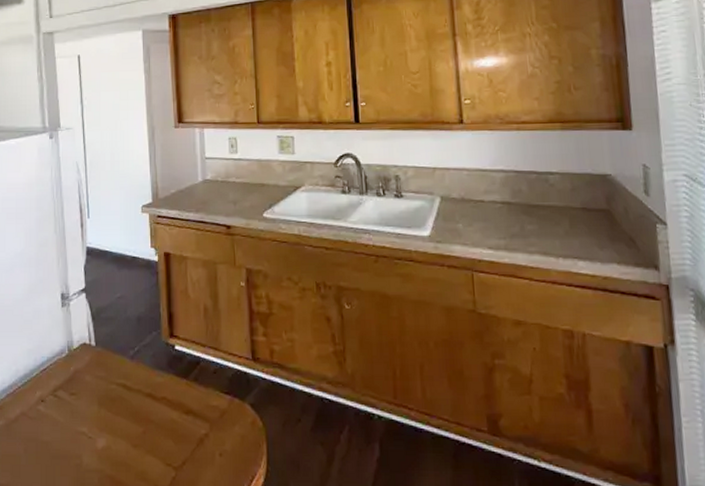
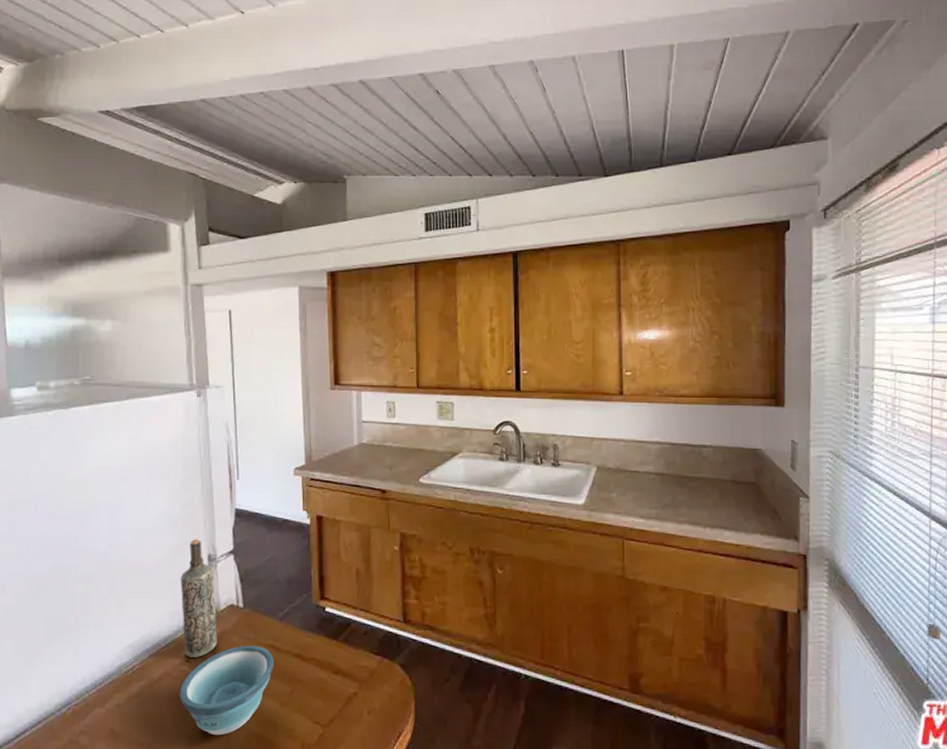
bottle: none [35,278,71,397] -> present [180,539,217,657]
bowl: none [35,385,125,478] -> present [179,646,273,736]

